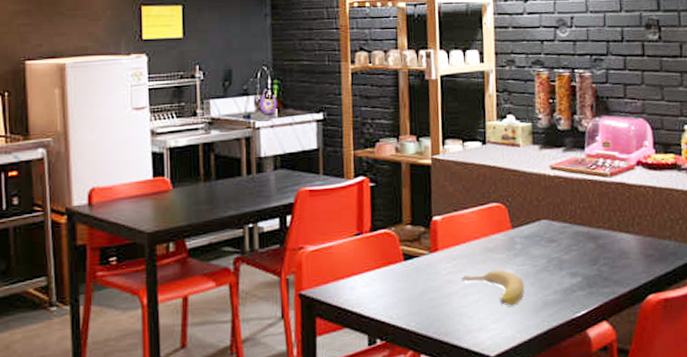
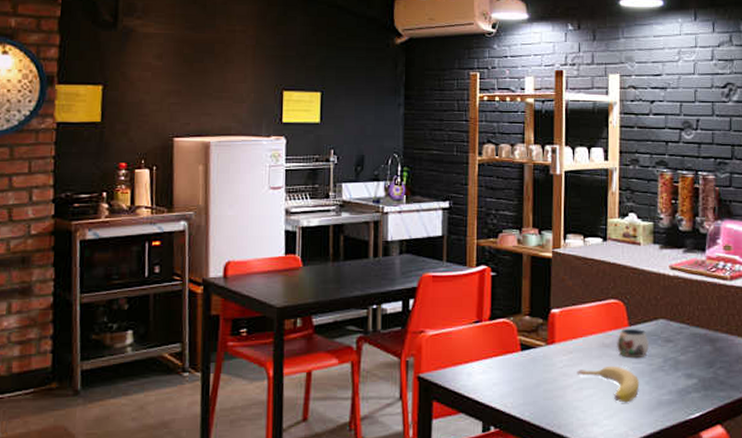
mug: none [499,230,533,261] -> present [616,328,649,359]

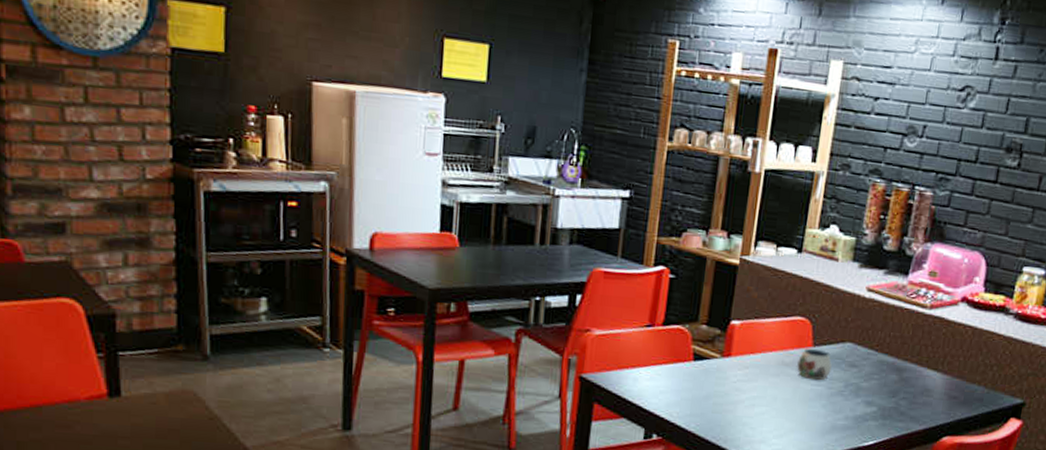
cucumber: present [577,365,640,402] -> none [750,385,816,423]

